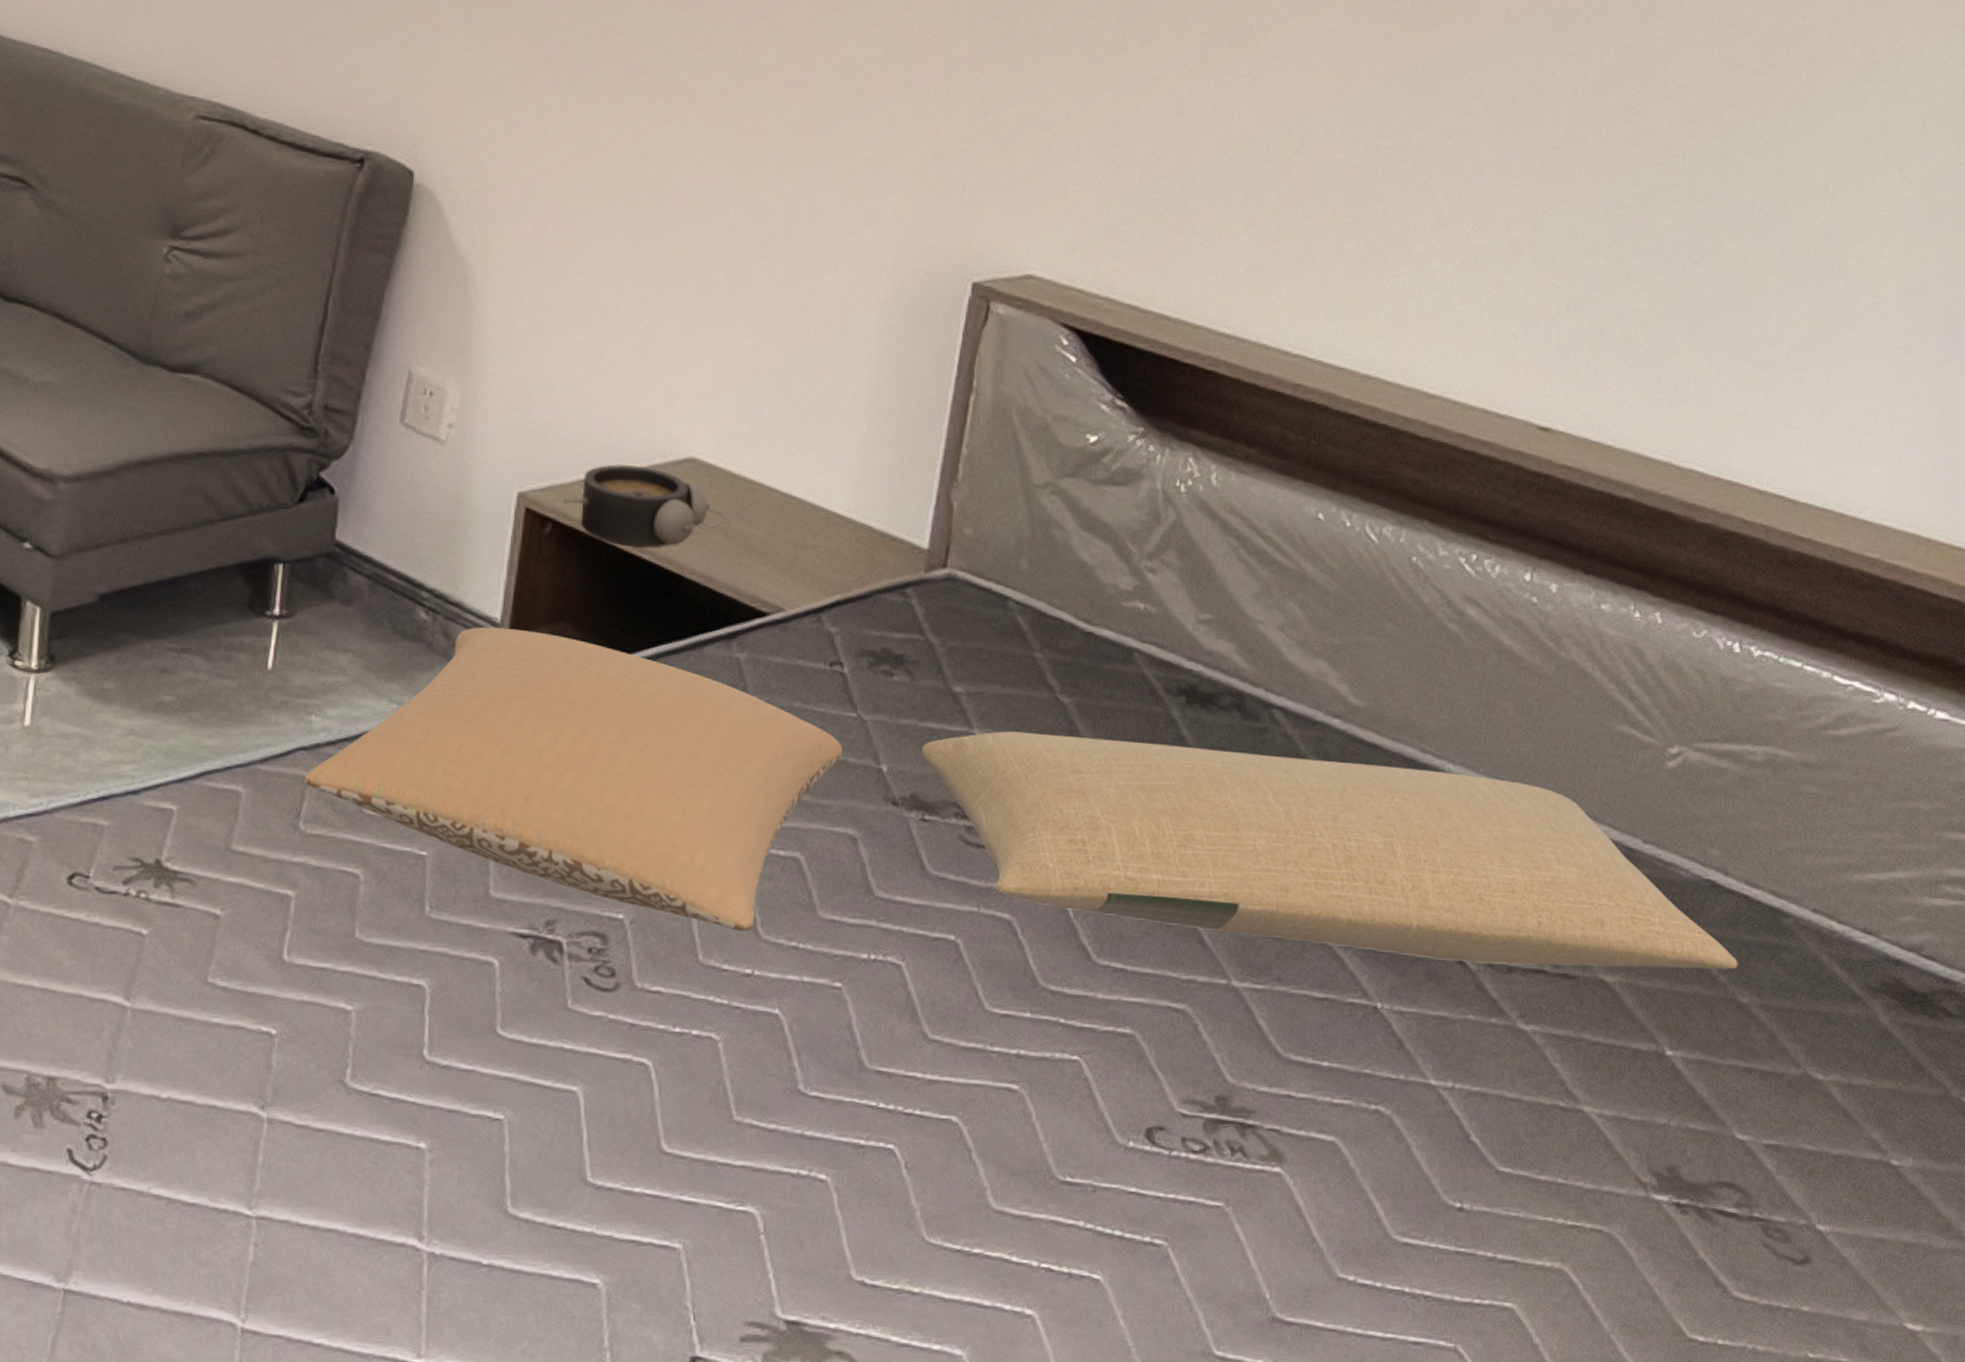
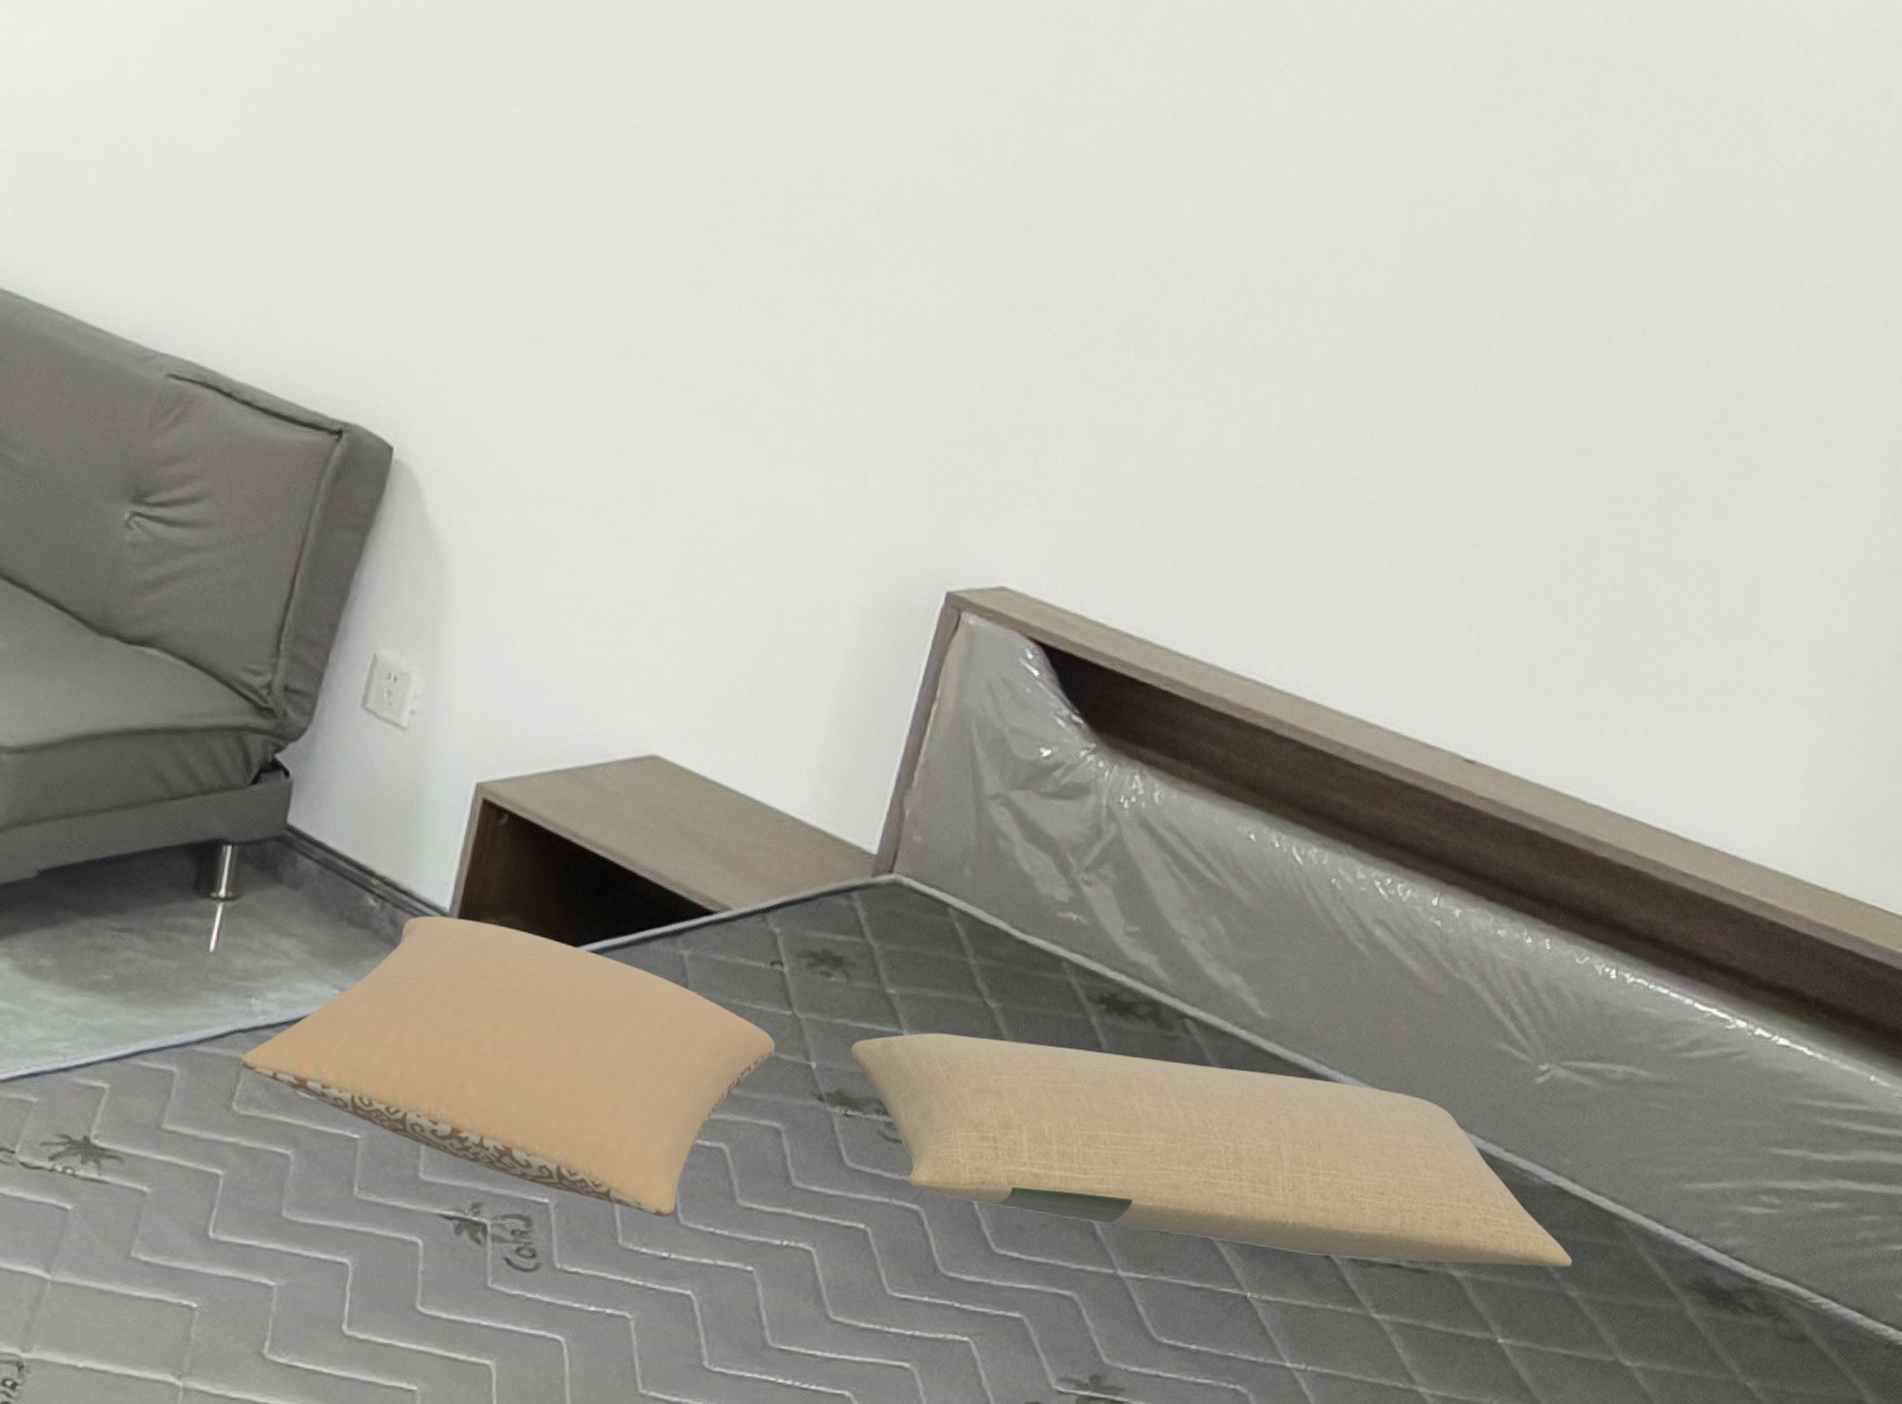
alarm clock: present [563,464,725,547] -> none [521,758,681,843]

